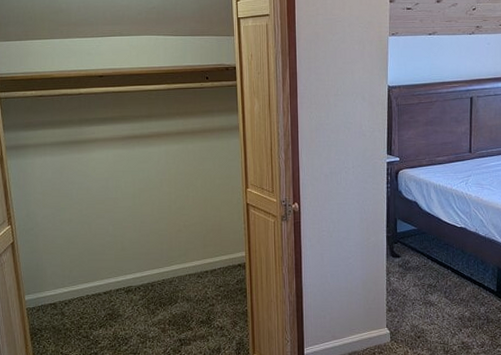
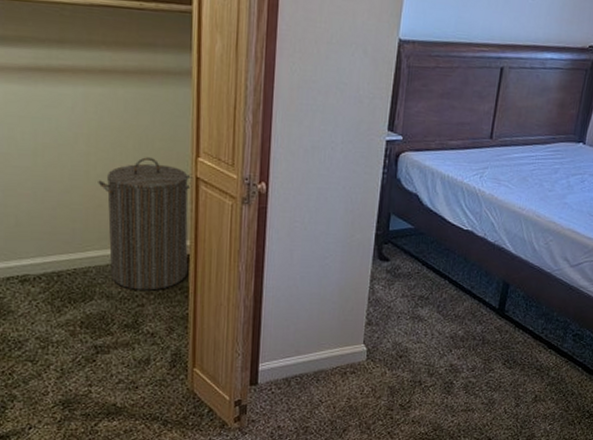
laundry hamper: none [177,192,244,293] -> present [98,157,193,291]

